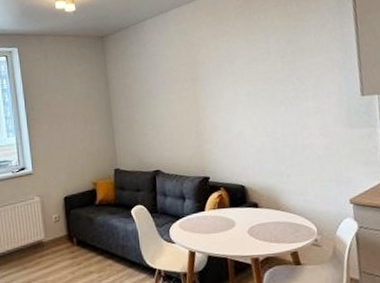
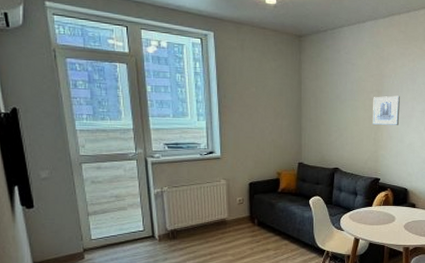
wall art: none [188,81,223,117] -> present [373,95,400,125]

